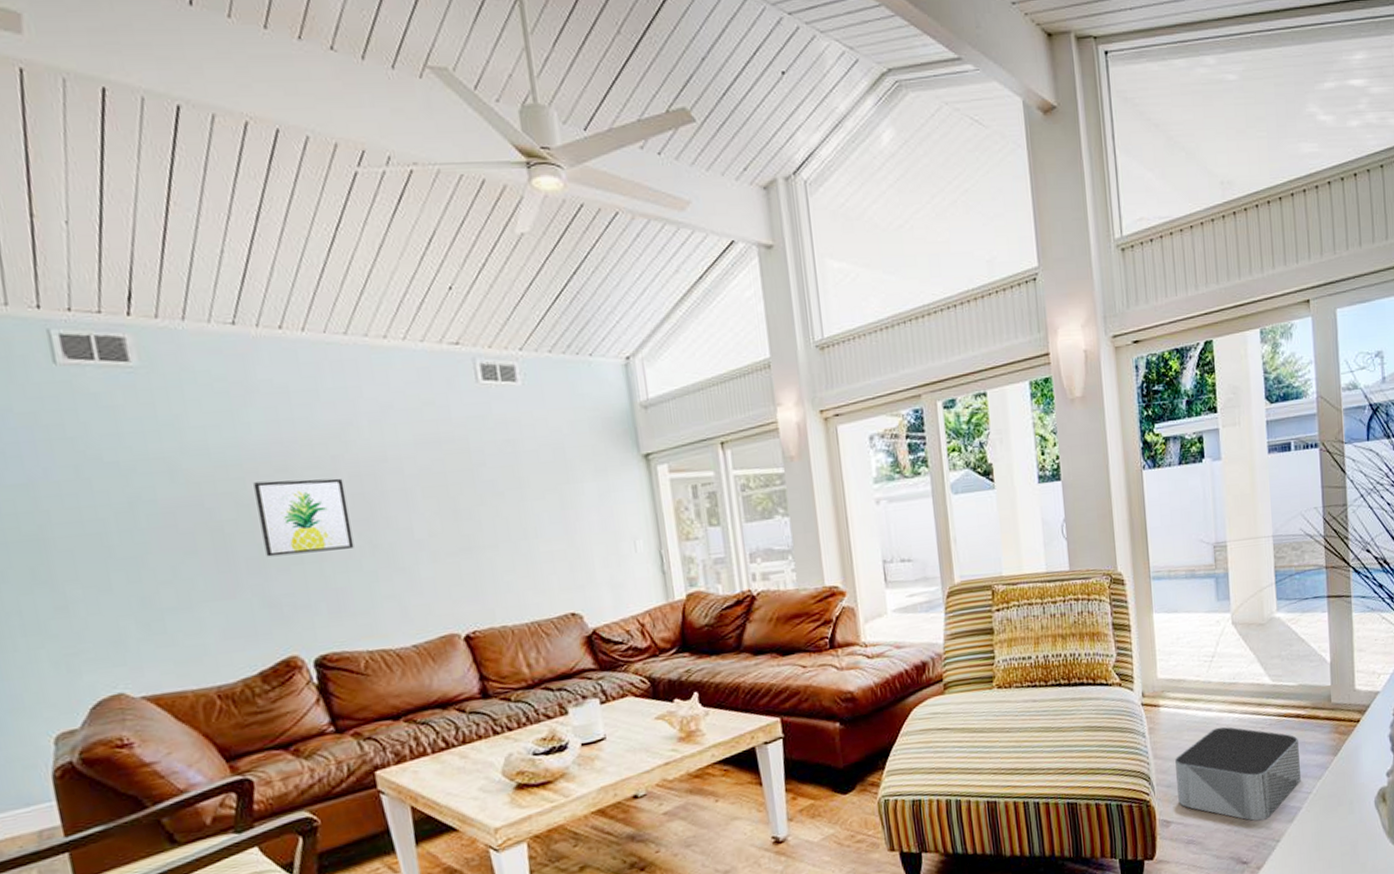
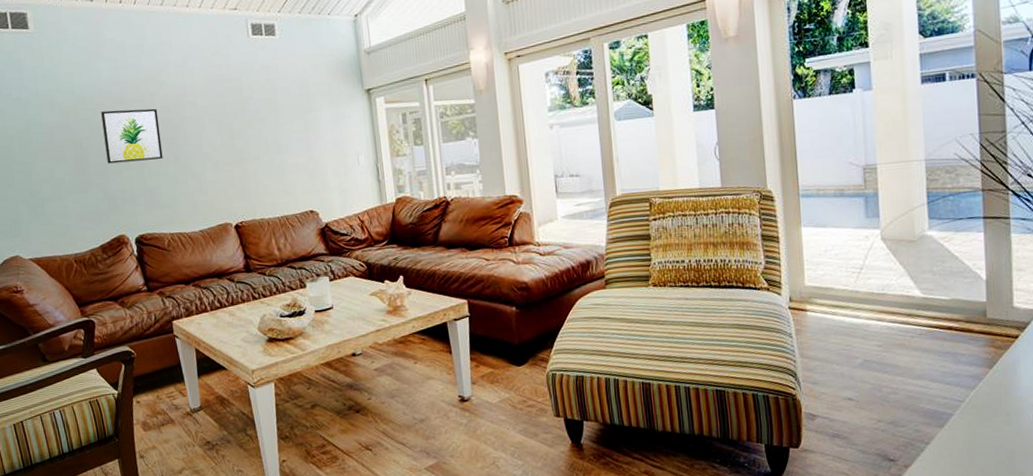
storage bin: present [1175,726,1301,821] -> none [822,333,952,423]

